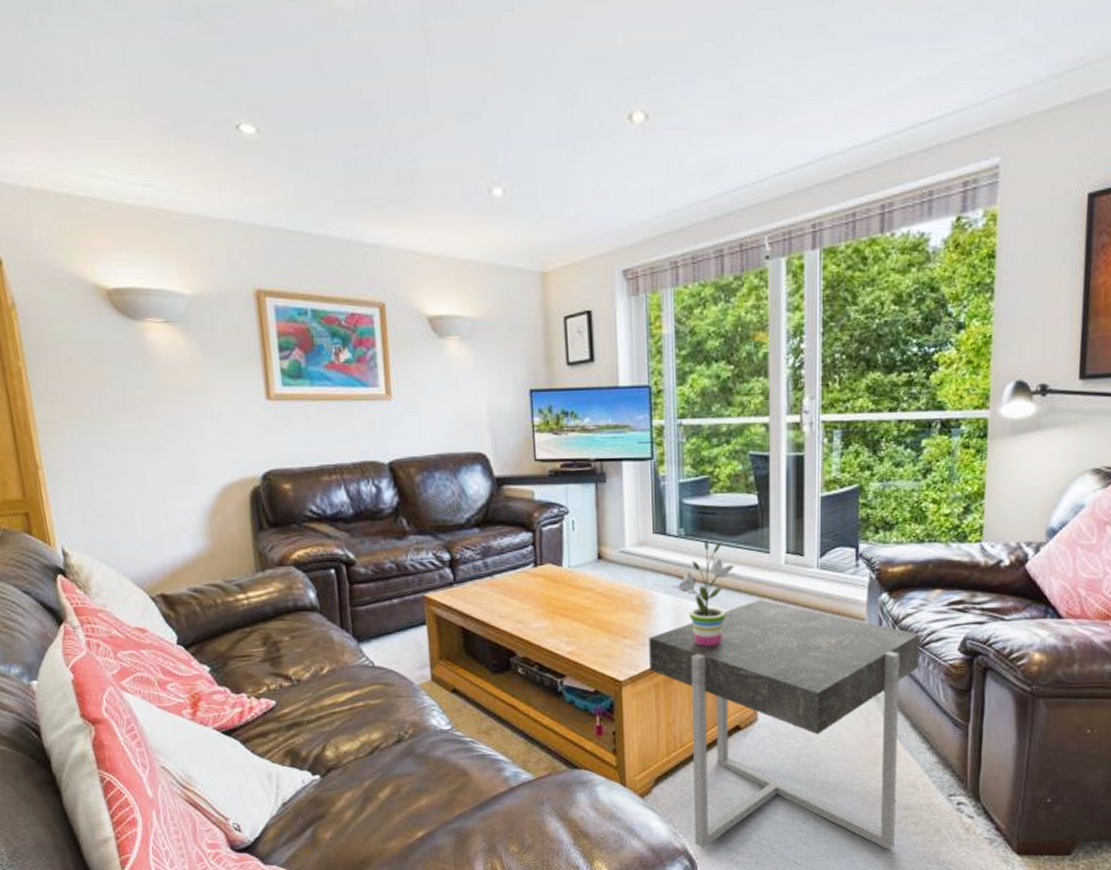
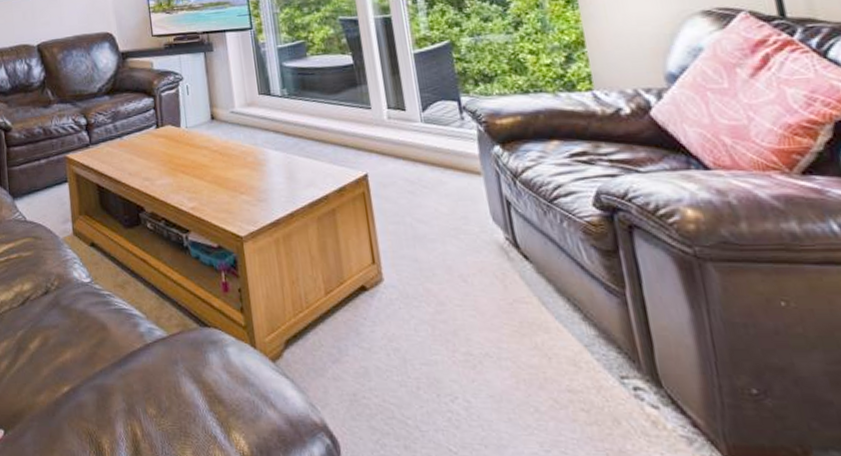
side table: present [649,599,921,851] -> none [264,154,566,444]
potted plant: present [672,539,736,646] -> none [281,98,341,201]

